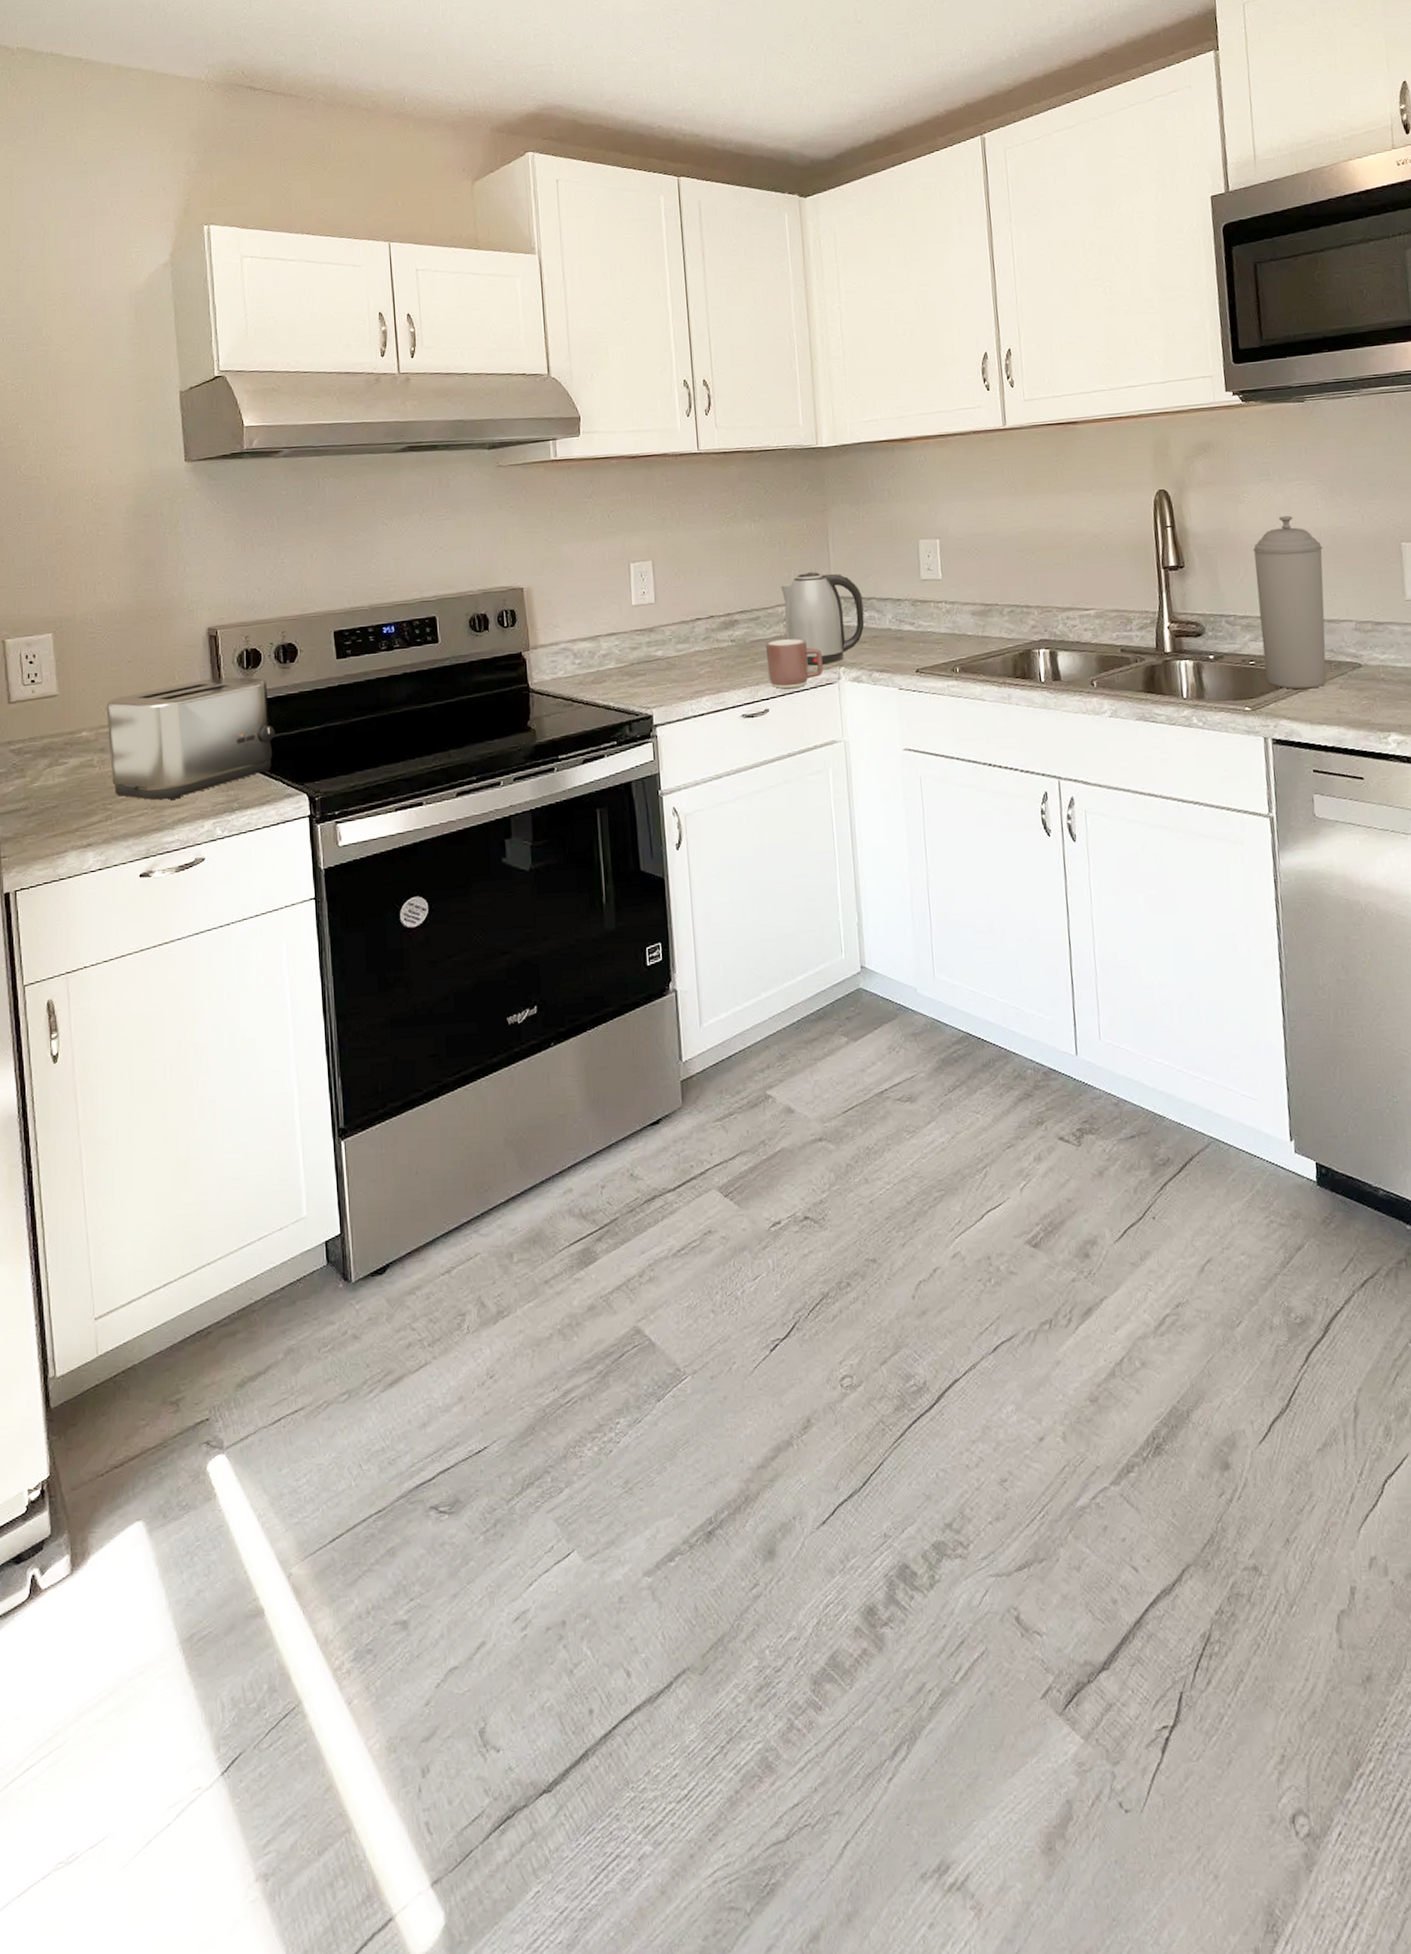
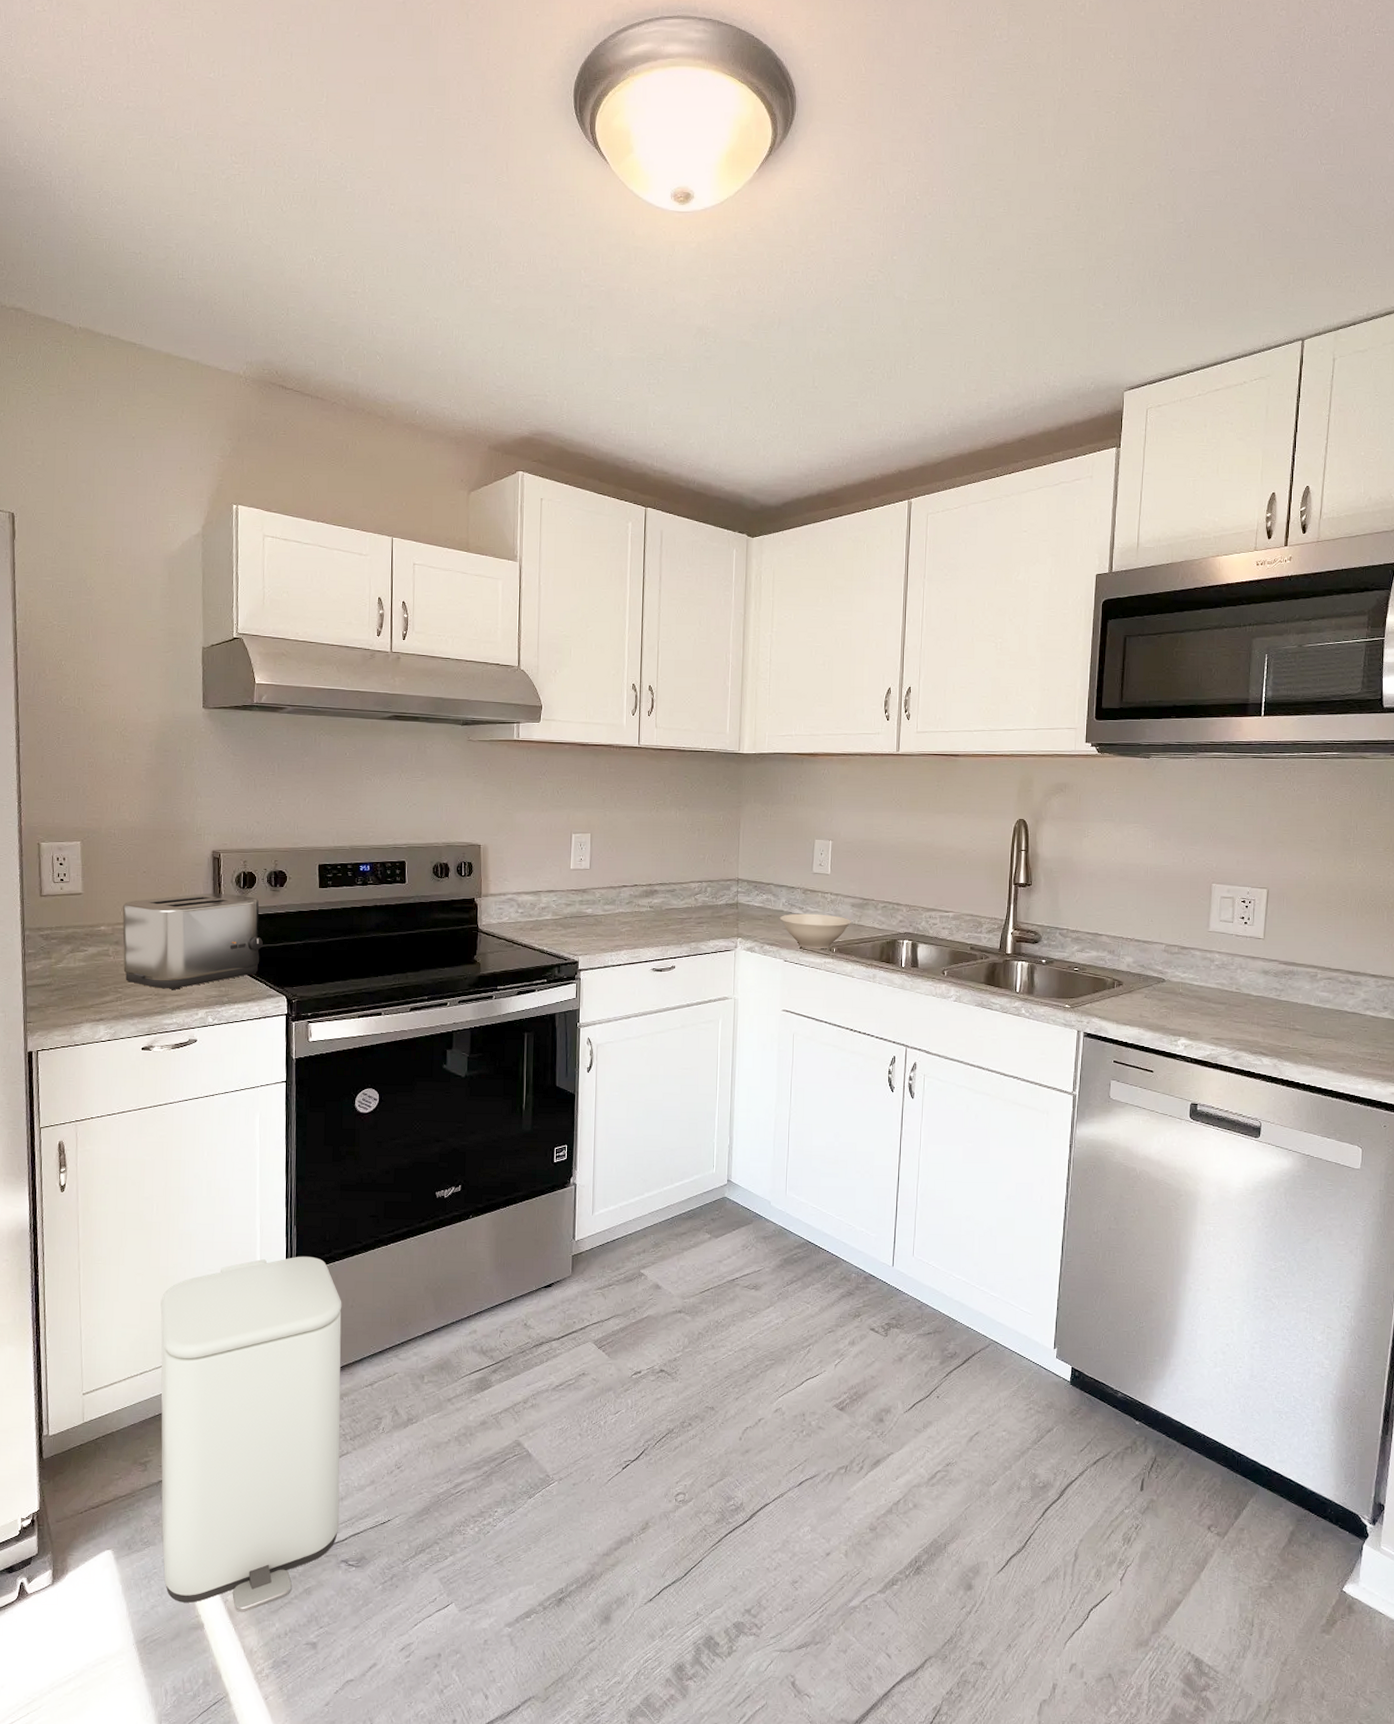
pedal bin: none [182,1114,424,1589] -> present [160,1256,342,1612]
mug: present [765,638,823,689] -> none [677,910,724,951]
kettle: present [780,572,865,665] -> none [696,857,763,934]
bowl: none [887,628,975,672] -> present [779,913,852,949]
canister: present [1252,515,1327,690] -> none [1086,851,1147,995]

